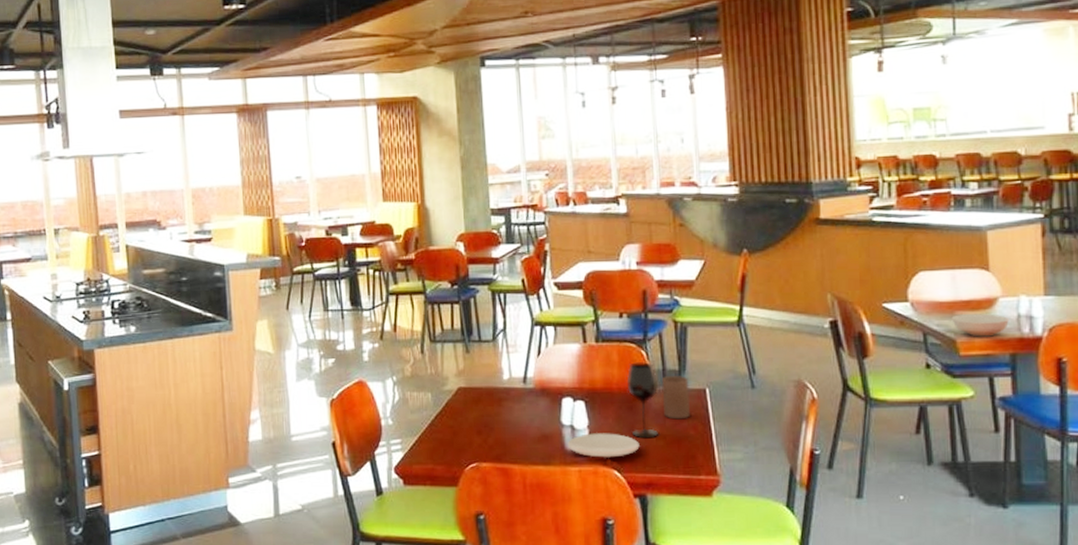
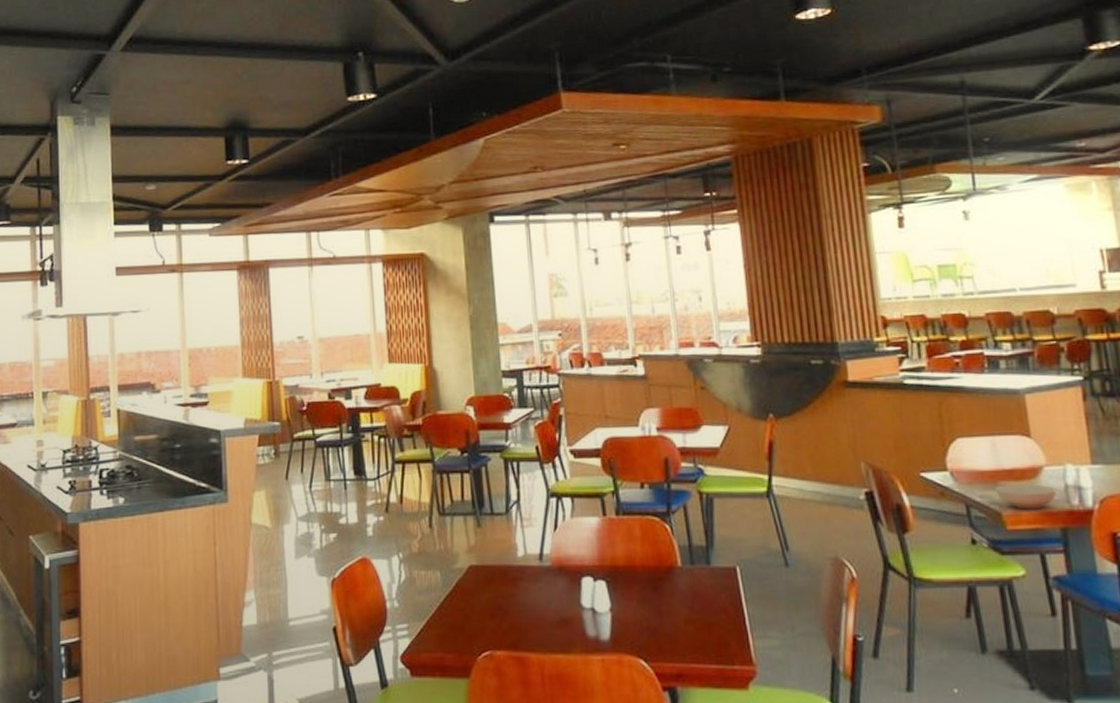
plate: present [567,433,640,458] -> none [588,617,667,645]
wine glass: present [626,362,659,439] -> none [650,537,687,623]
cup: present [661,376,690,420] -> none [688,552,720,602]

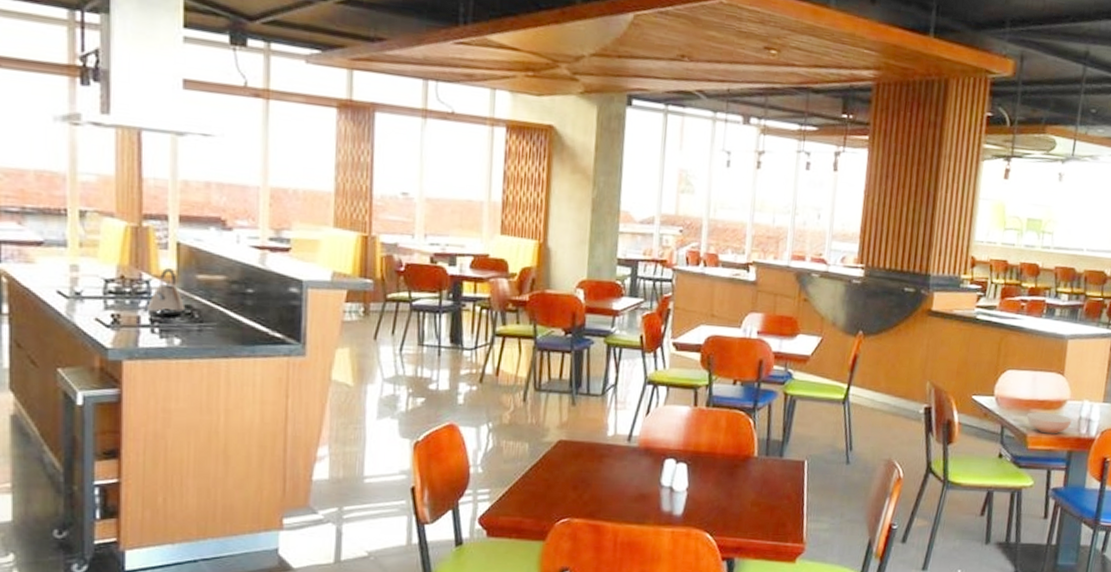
kettle: none [97,434,127,481] -> present [147,268,186,320]

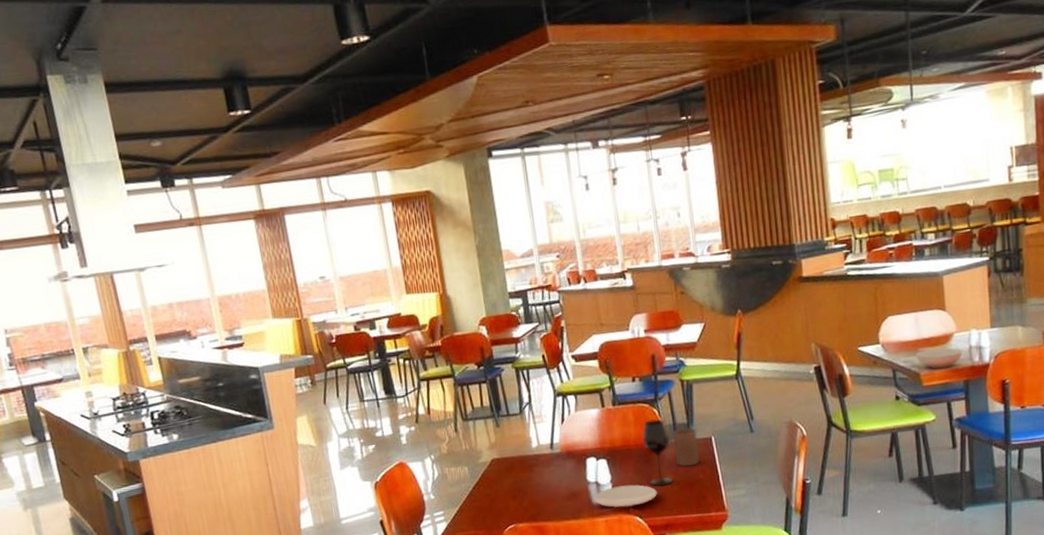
kettle: present [147,268,186,320] -> none [147,379,176,422]
plate: none [664,496,735,521] -> present [593,484,657,508]
wine glass: none [729,430,762,505] -> present [642,419,673,487]
cup: none [762,446,790,489] -> present [673,428,699,467]

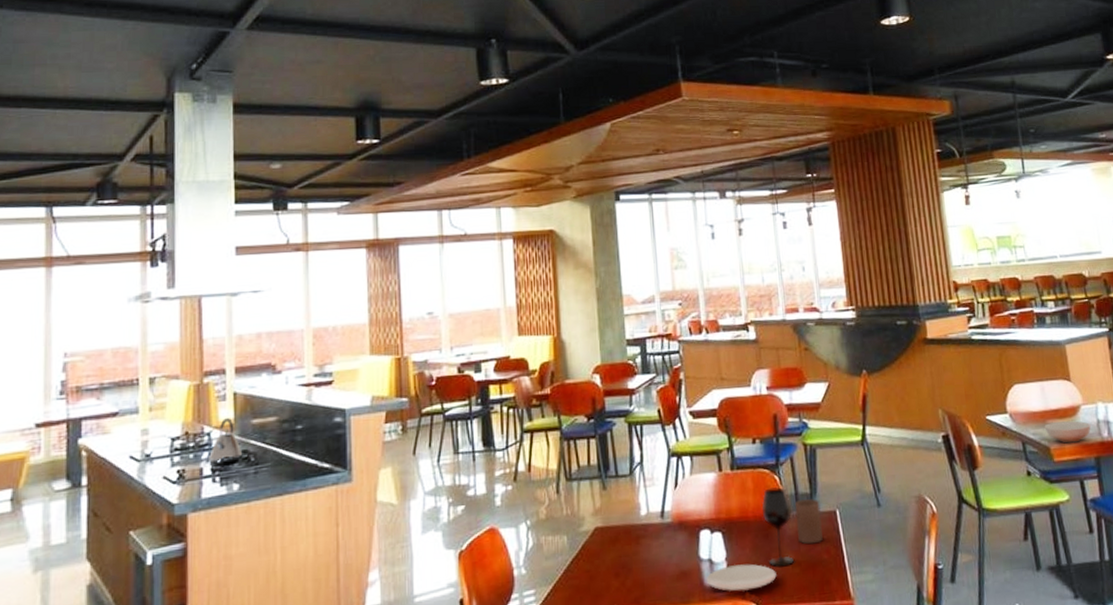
kettle: none [147,379,176,422] -> present [209,418,243,468]

